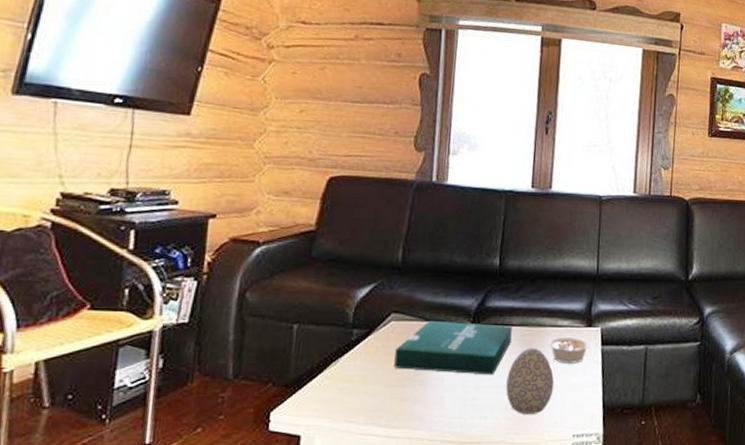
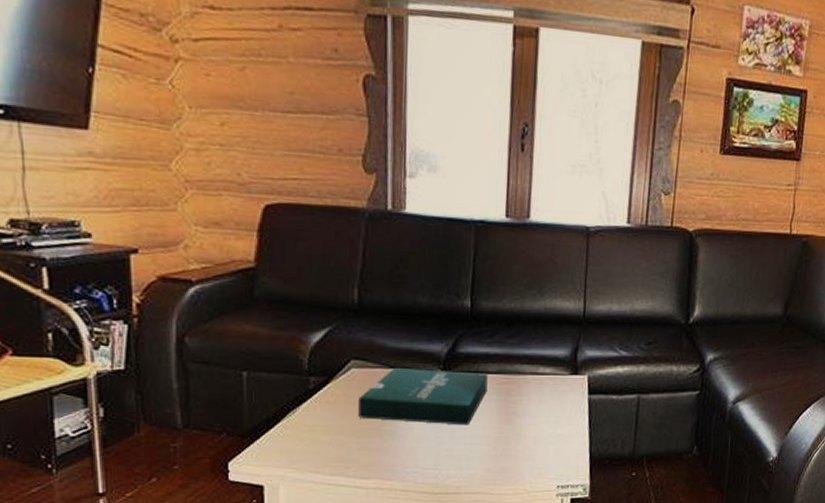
decorative egg: present [506,348,555,414] -> none [483,397,536,465]
legume: present [548,336,592,365] -> none [528,385,577,414]

